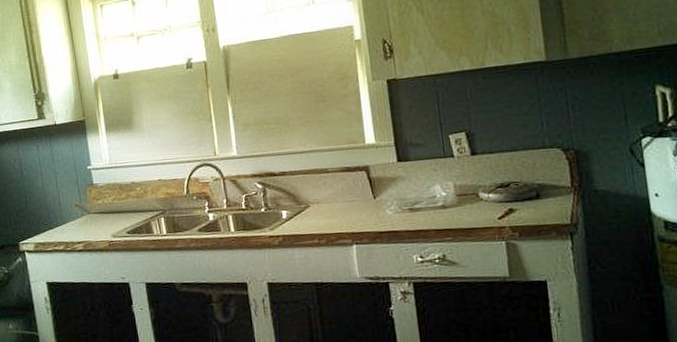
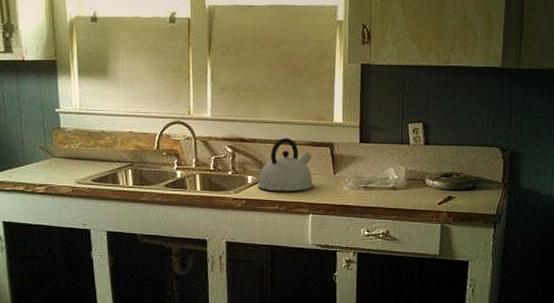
kettle: none [293,166,353,224] -> present [257,137,313,192]

